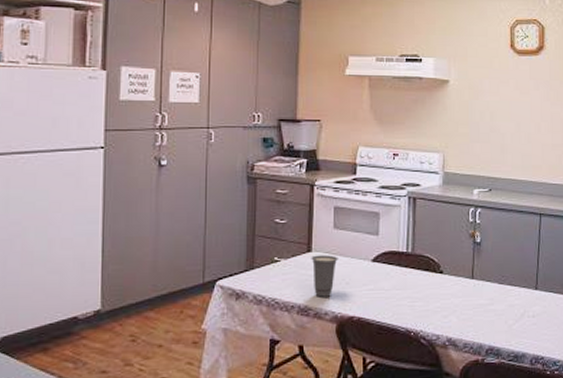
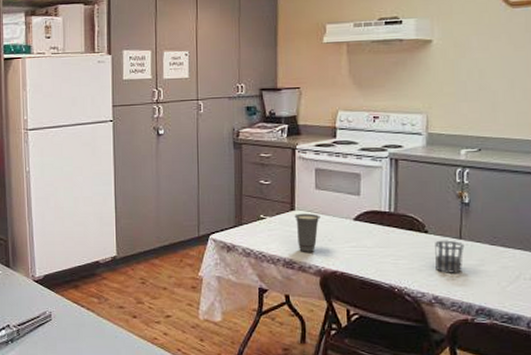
cup: none [449,280,476,314] -> present [435,240,465,273]

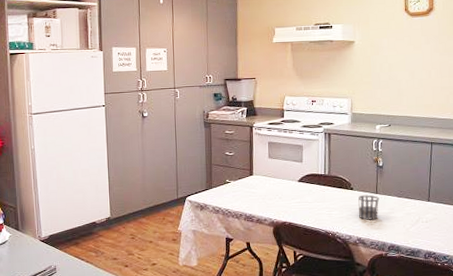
cup: present [294,213,320,252] -> none [253,177,273,208]

